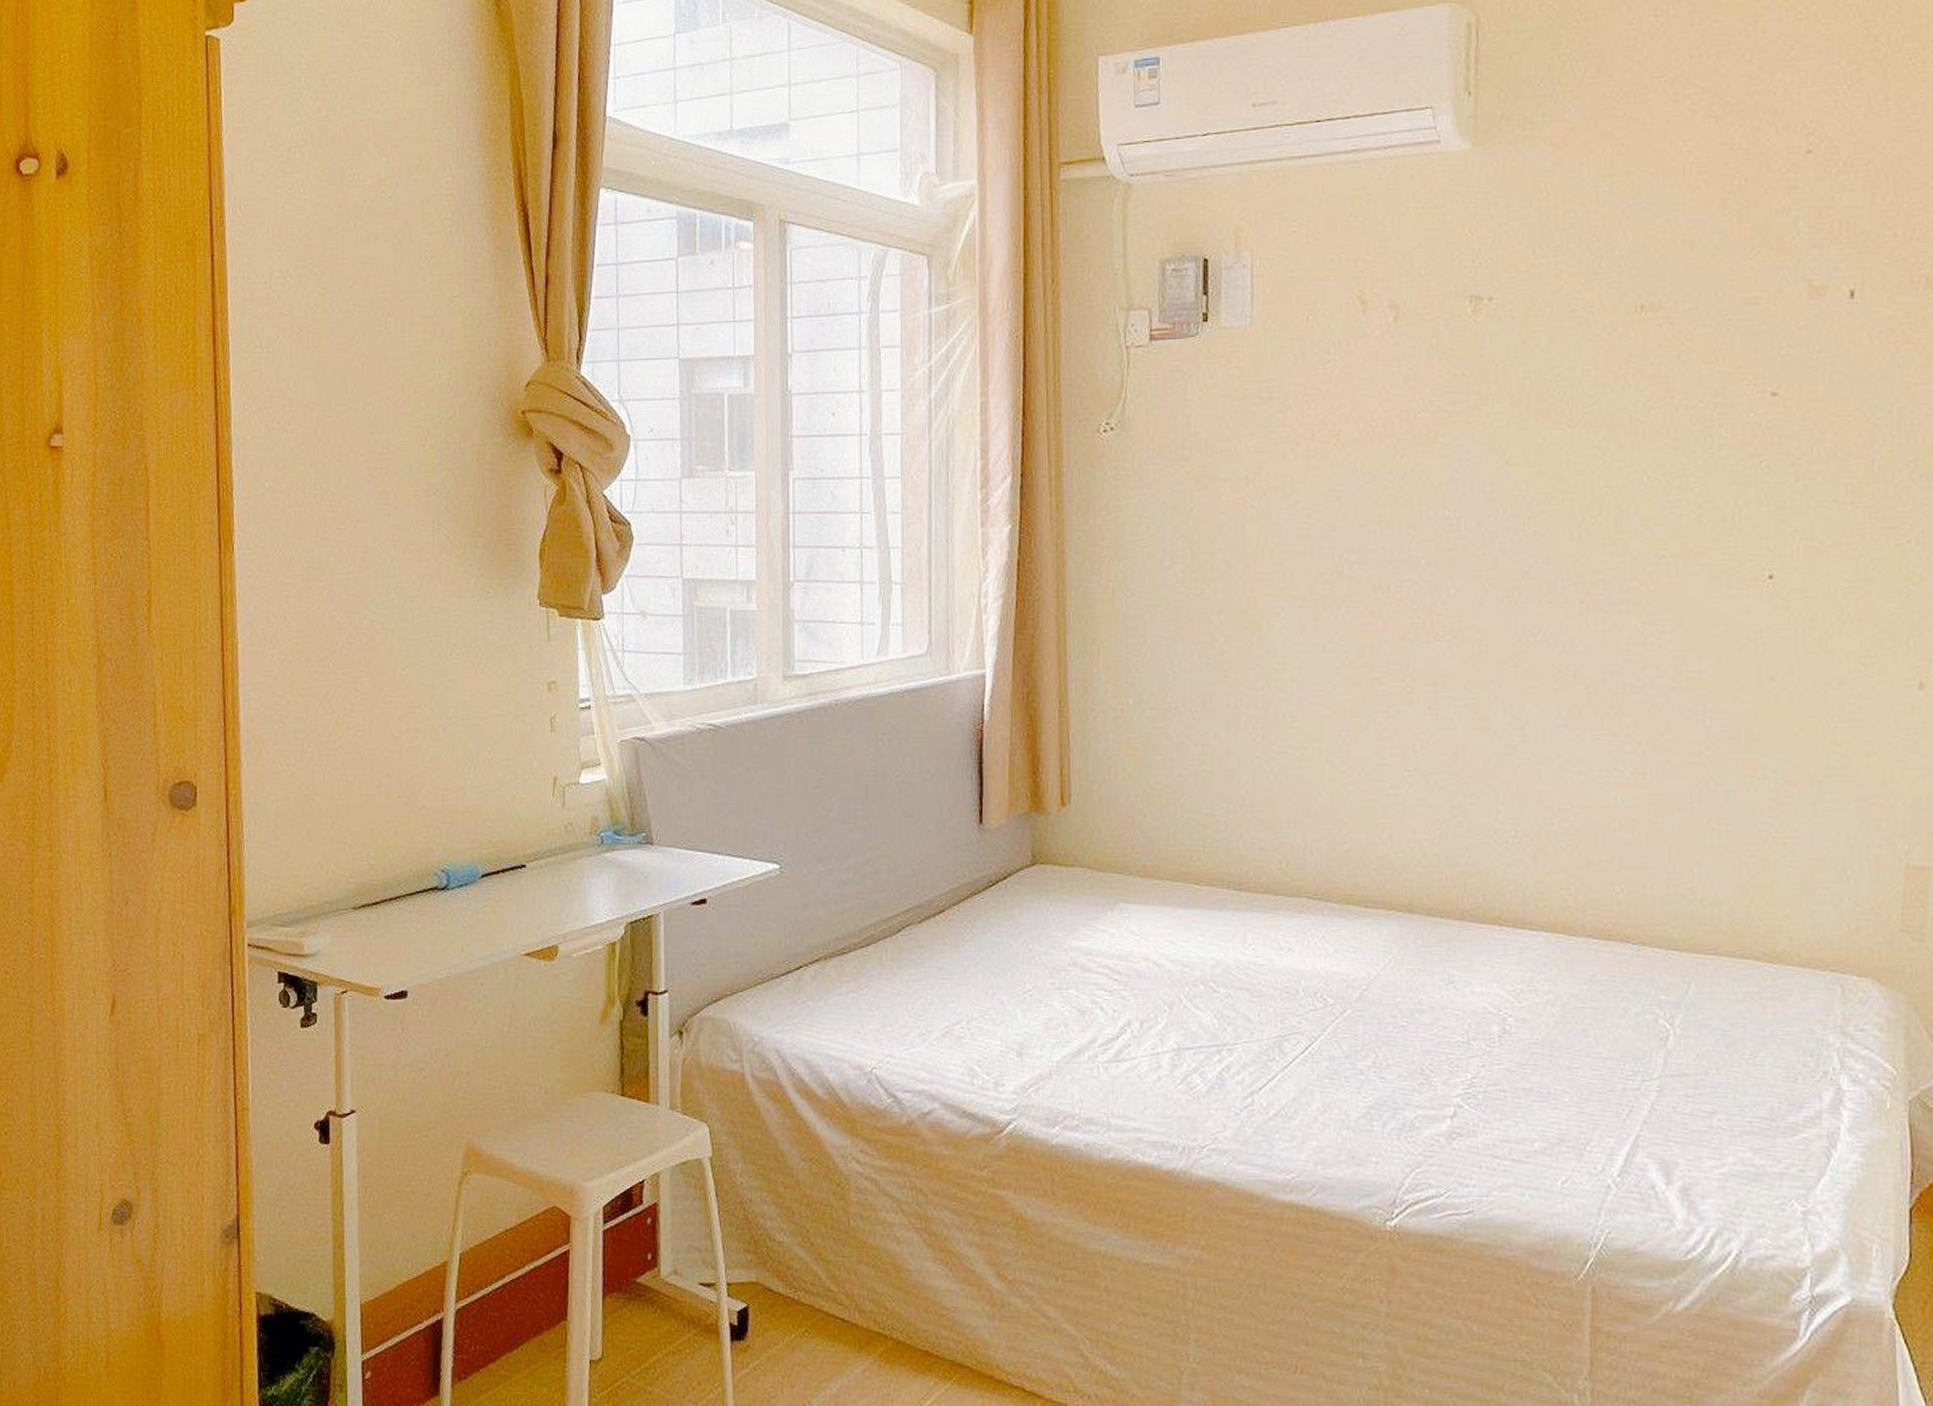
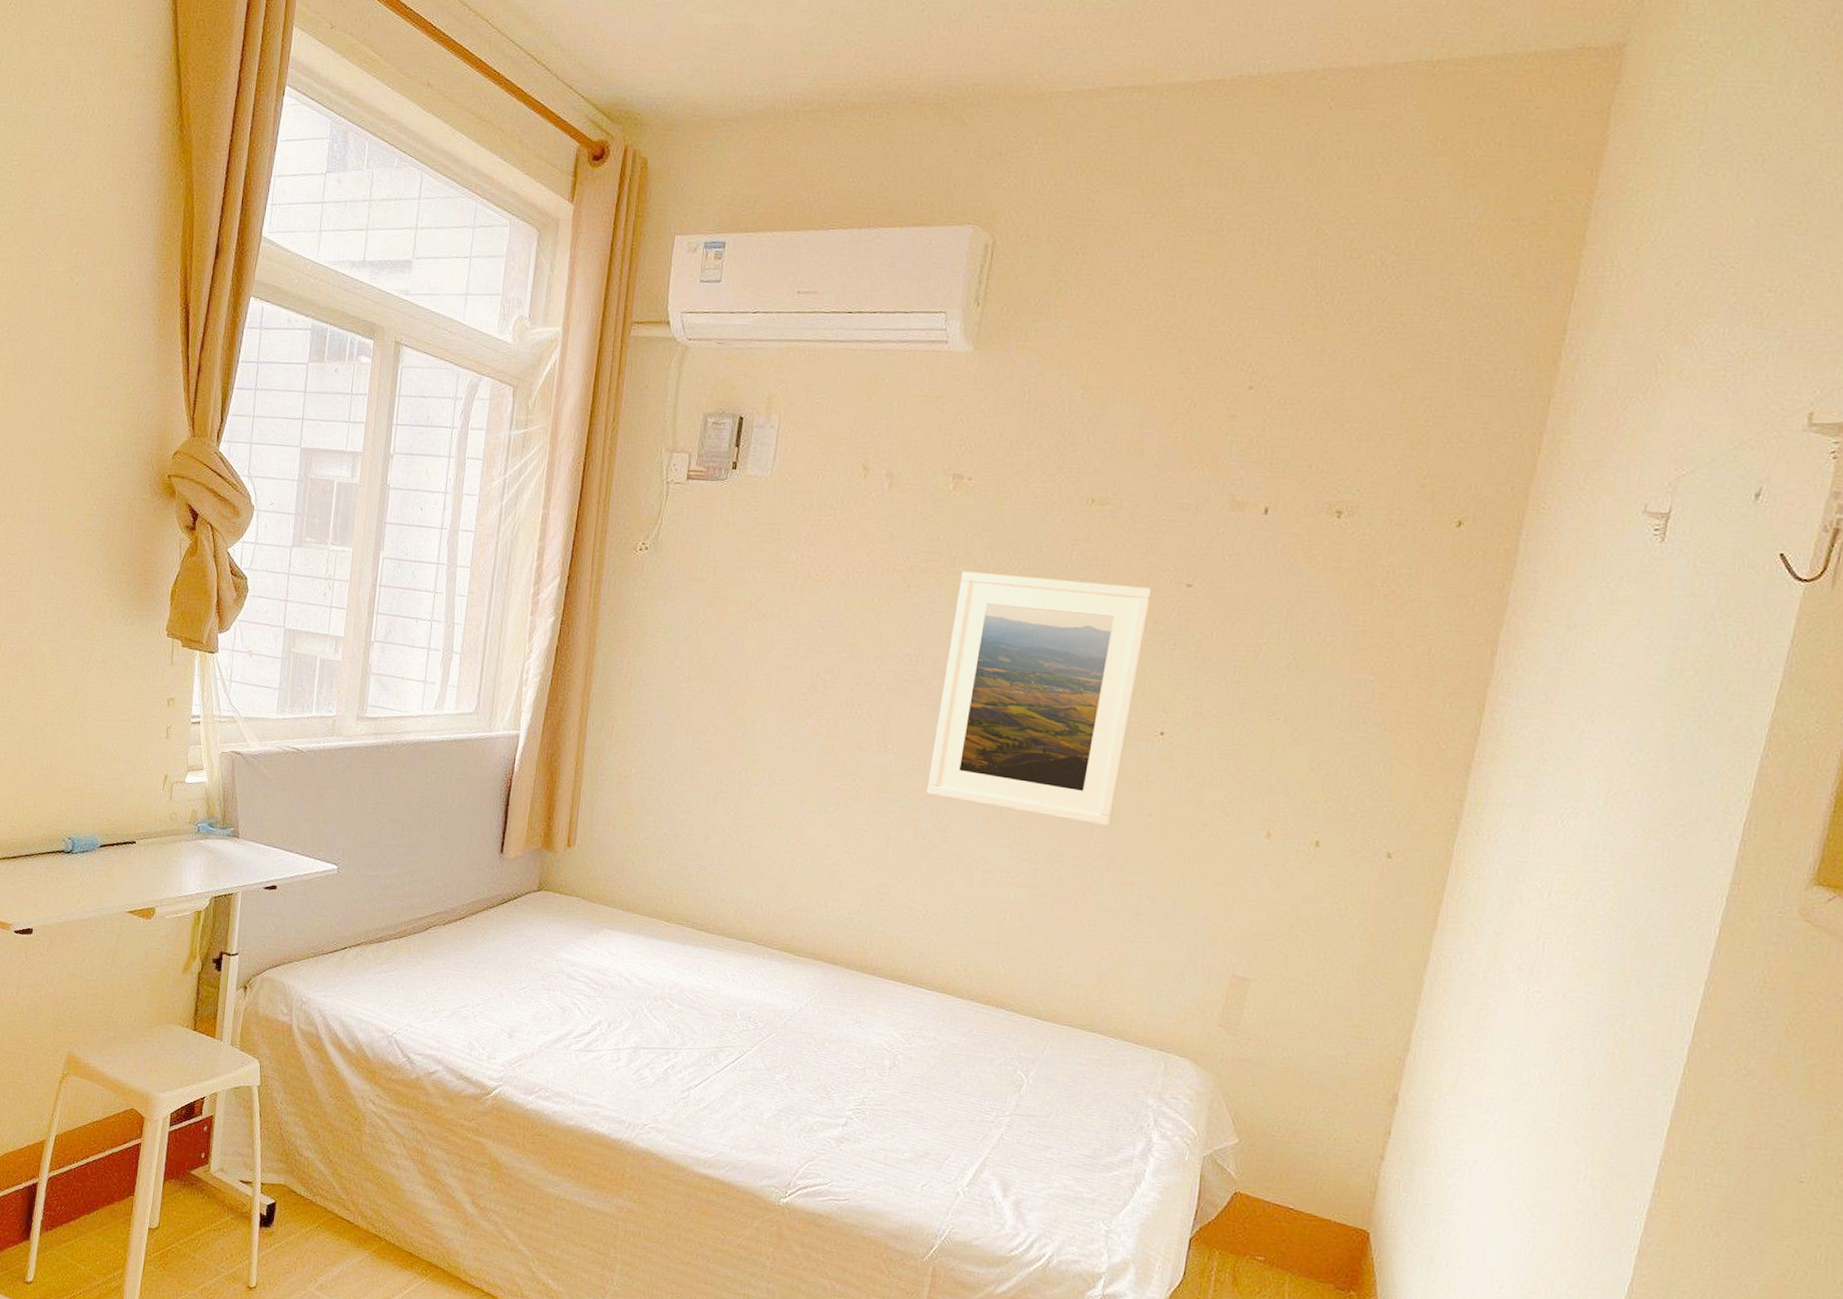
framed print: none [1493,402,1731,699] -> present [926,571,1152,826]

